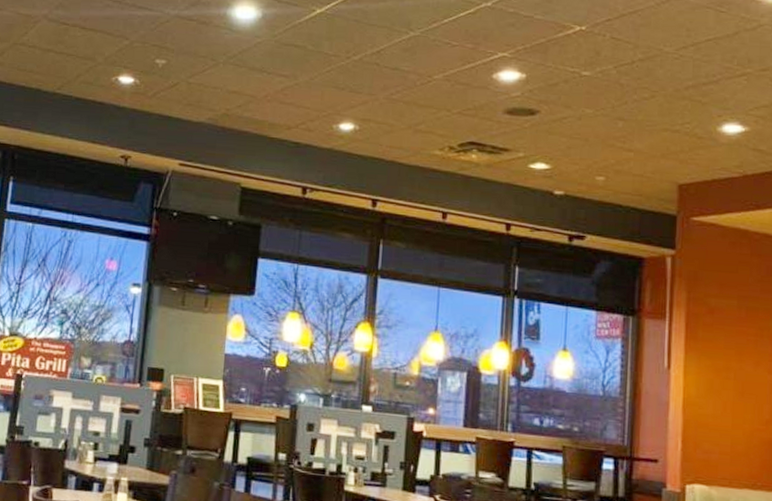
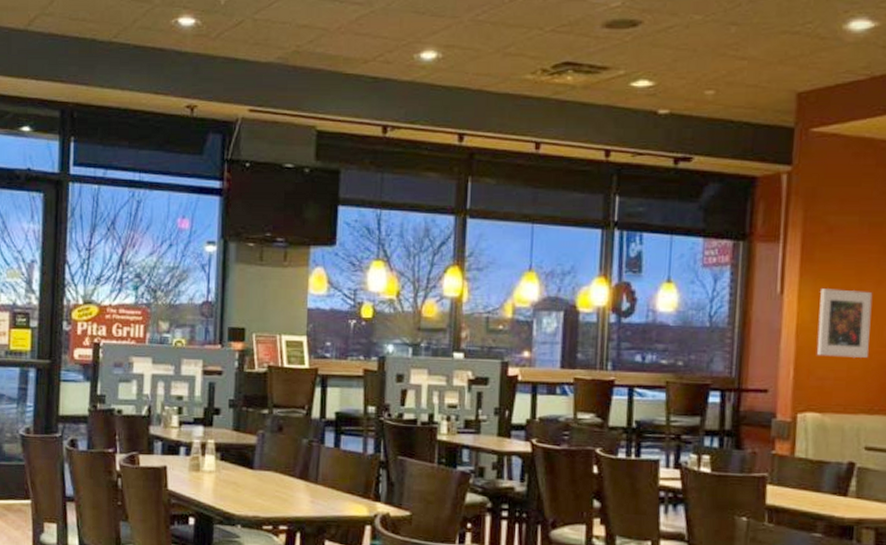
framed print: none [702,366,752,435] -> present [817,288,873,358]

